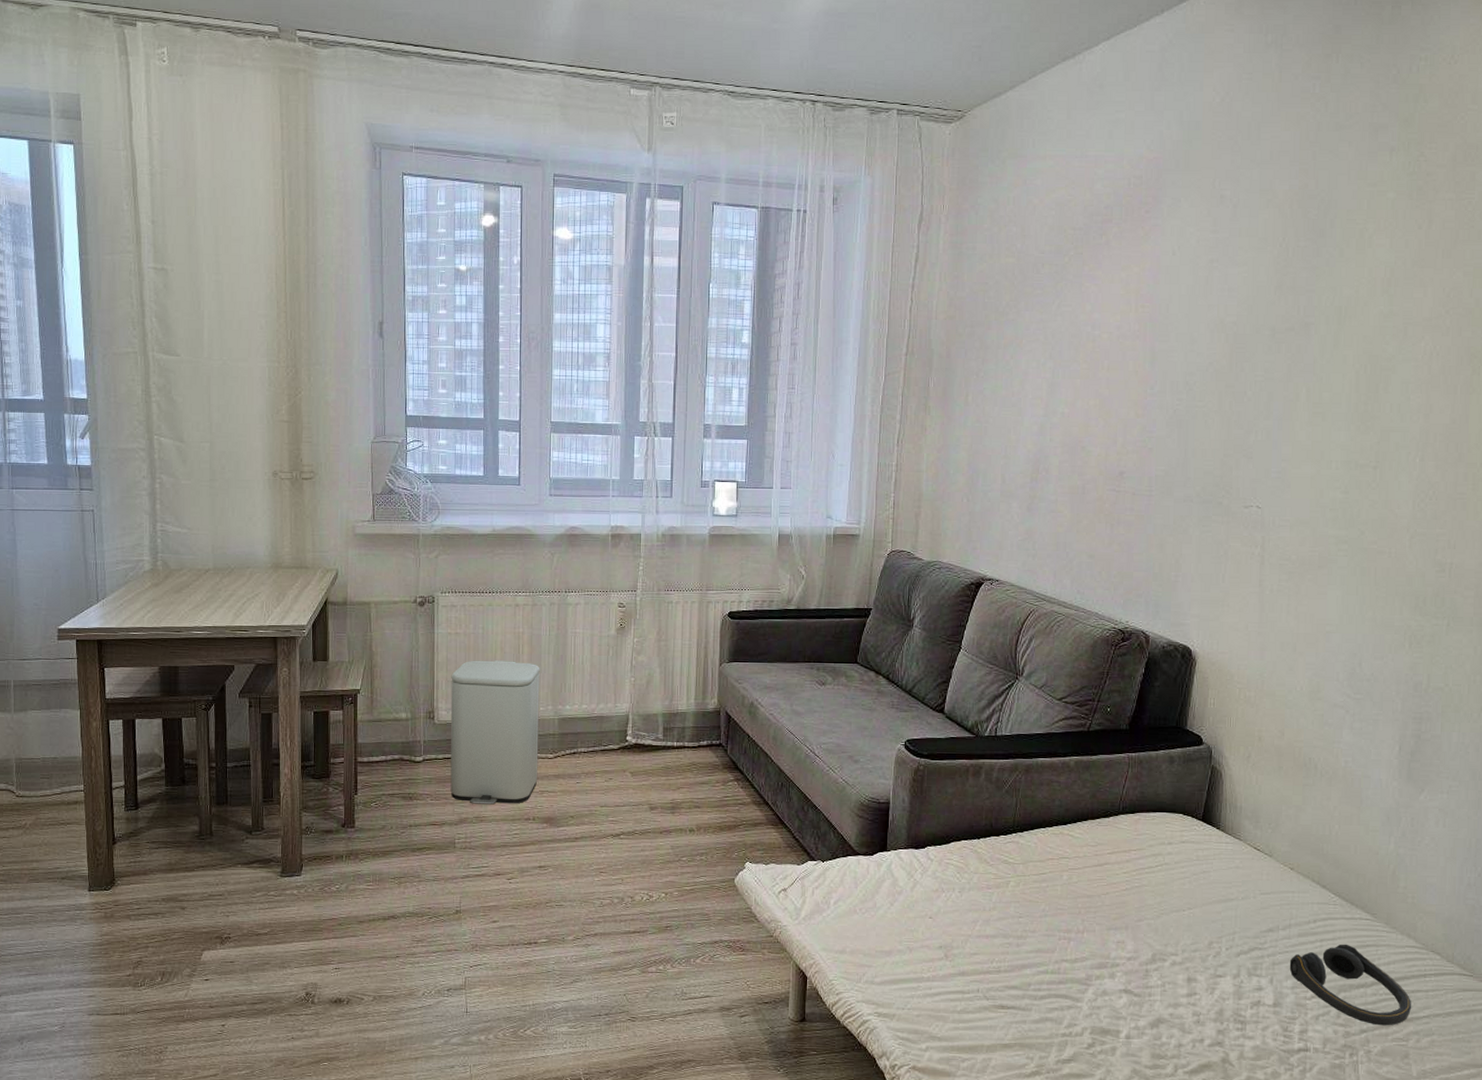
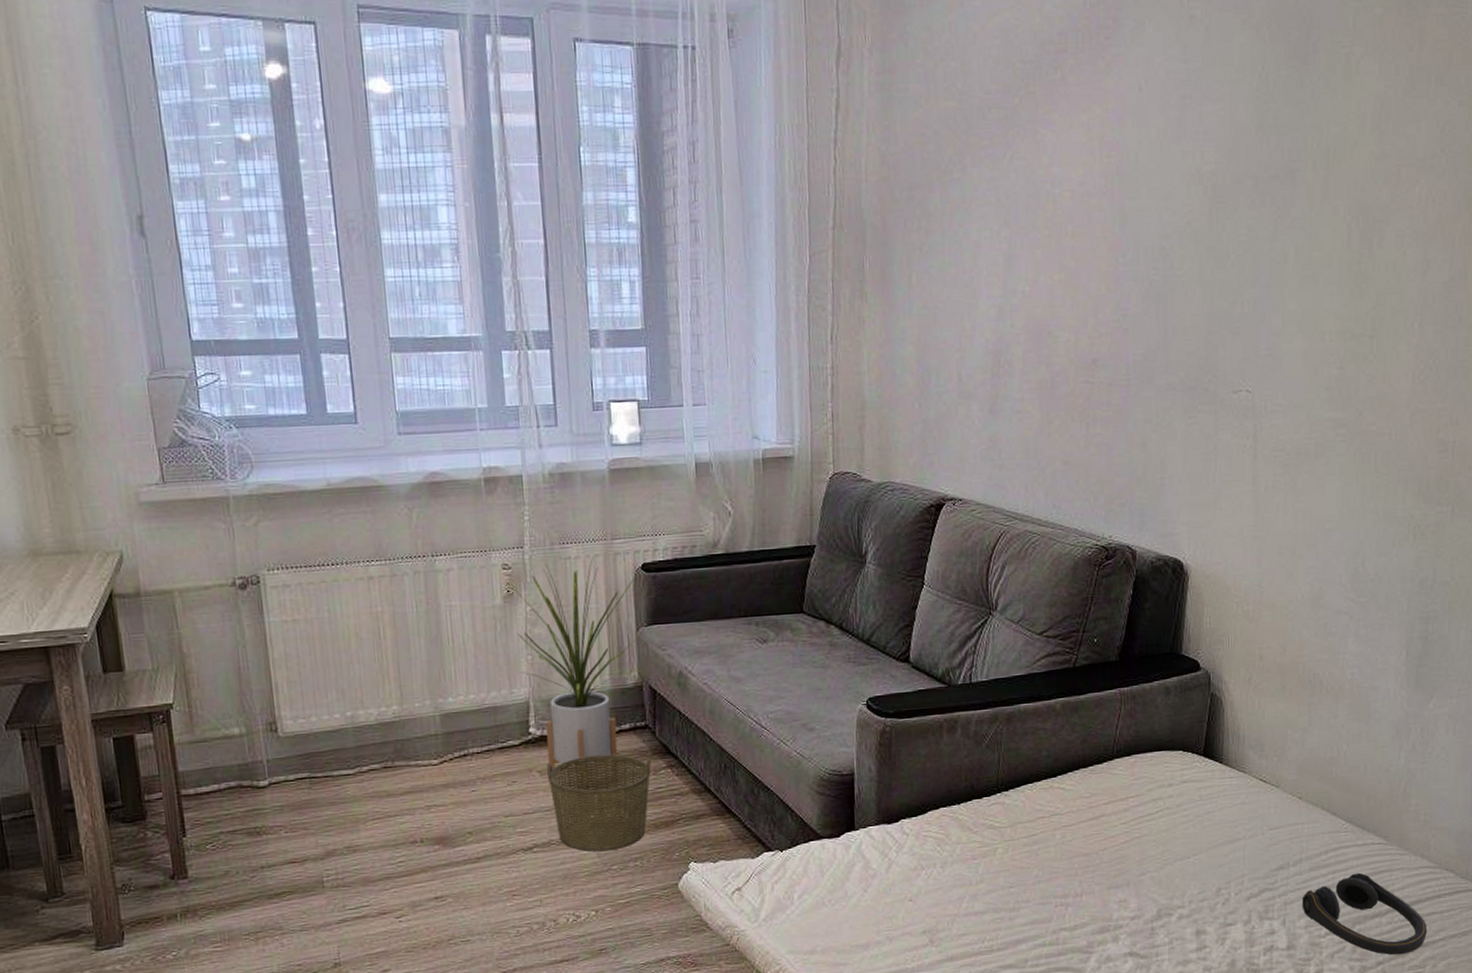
pedal bin: present [450,660,540,806] -> none [293,648,422,832]
house plant: none [623,602,724,791] -> present [512,556,642,790]
basket: none [638,763,721,845] -> present [547,754,651,852]

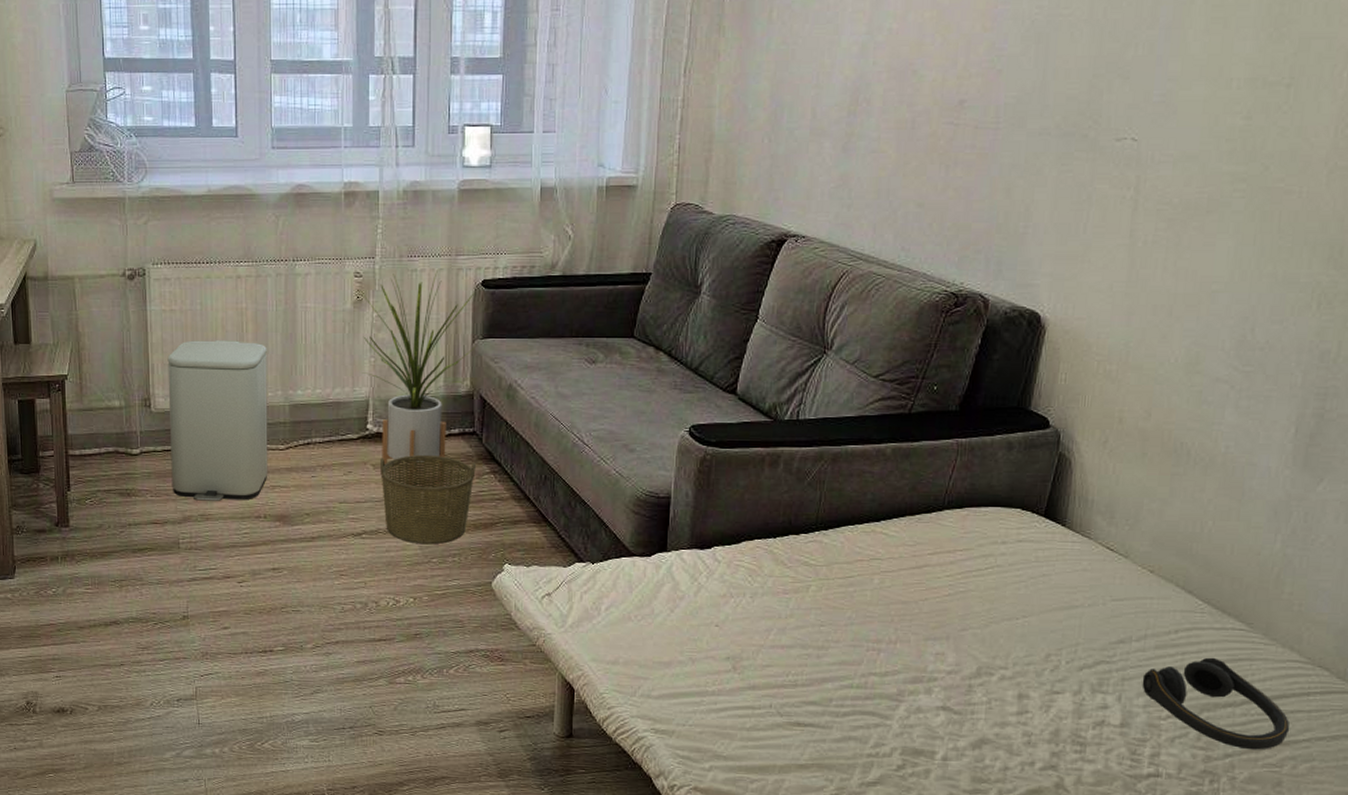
pedal bin: none [293,648,422,832] -> present [167,340,268,502]

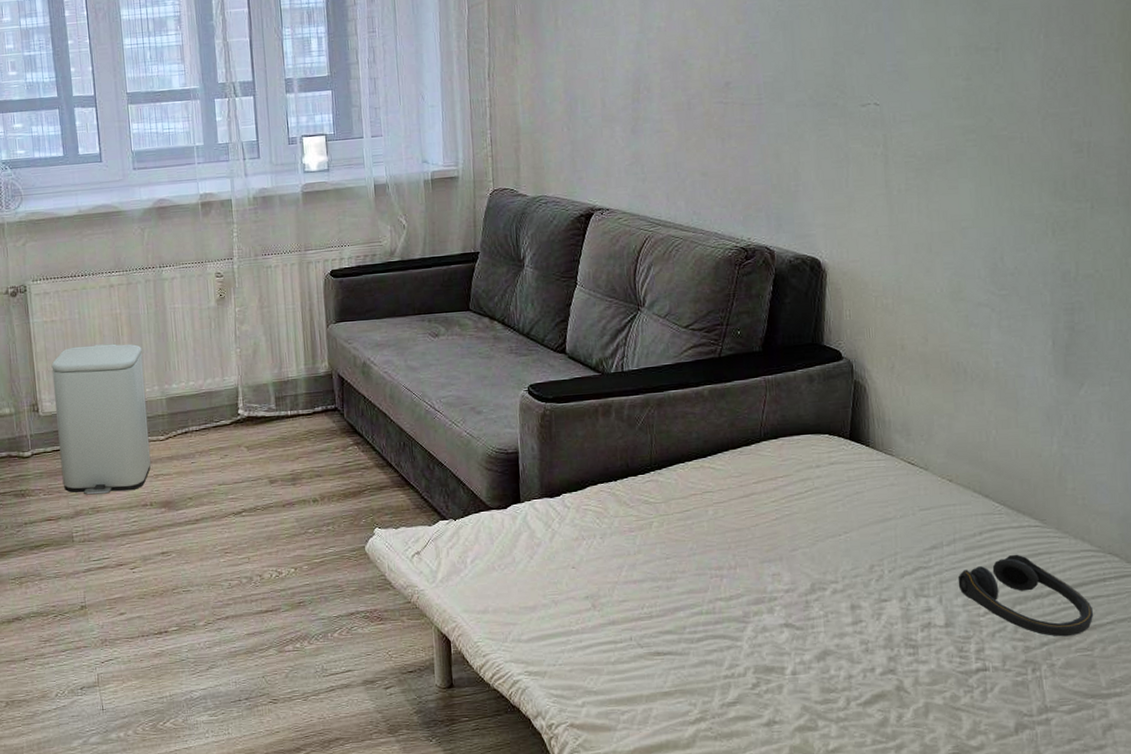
house plant: present [361,270,477,486] -> none [223,265,331,463]
basket: present [380,454,476,545] -> none [253,432,341,517]

